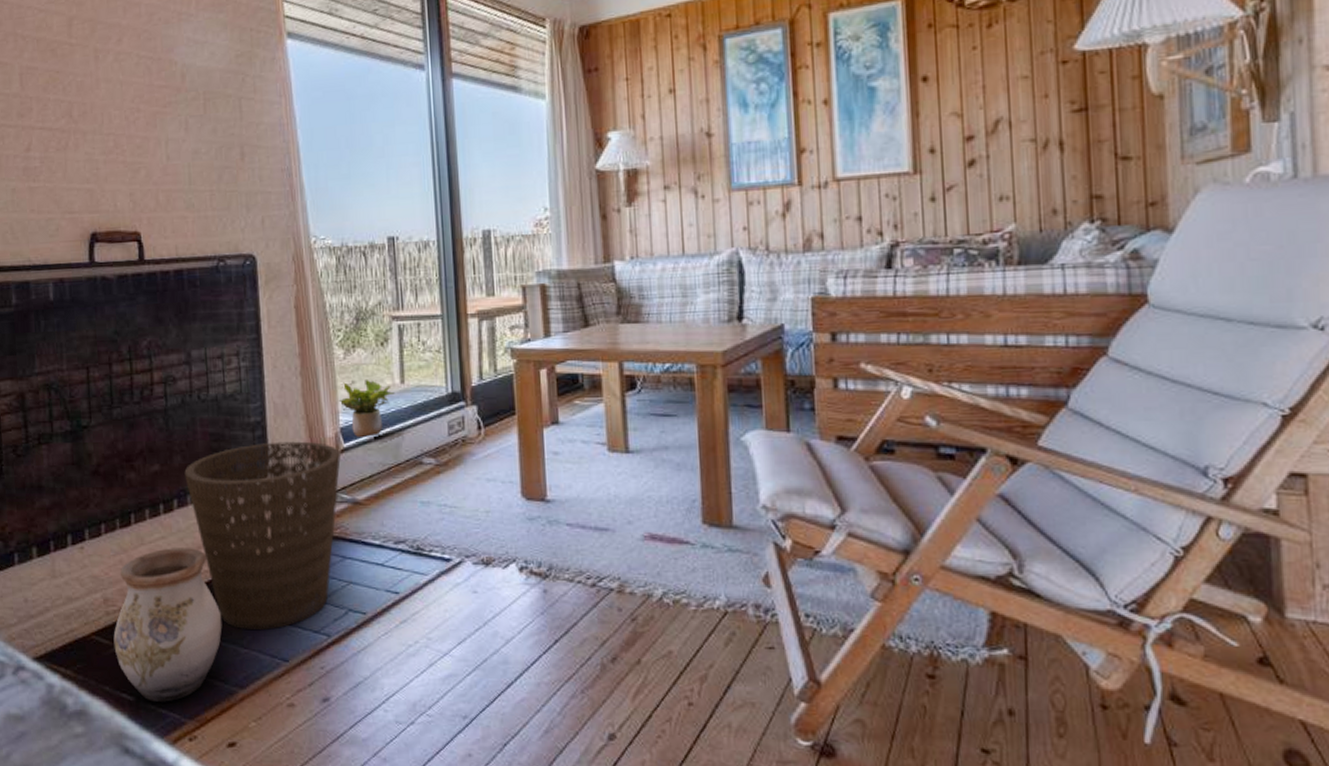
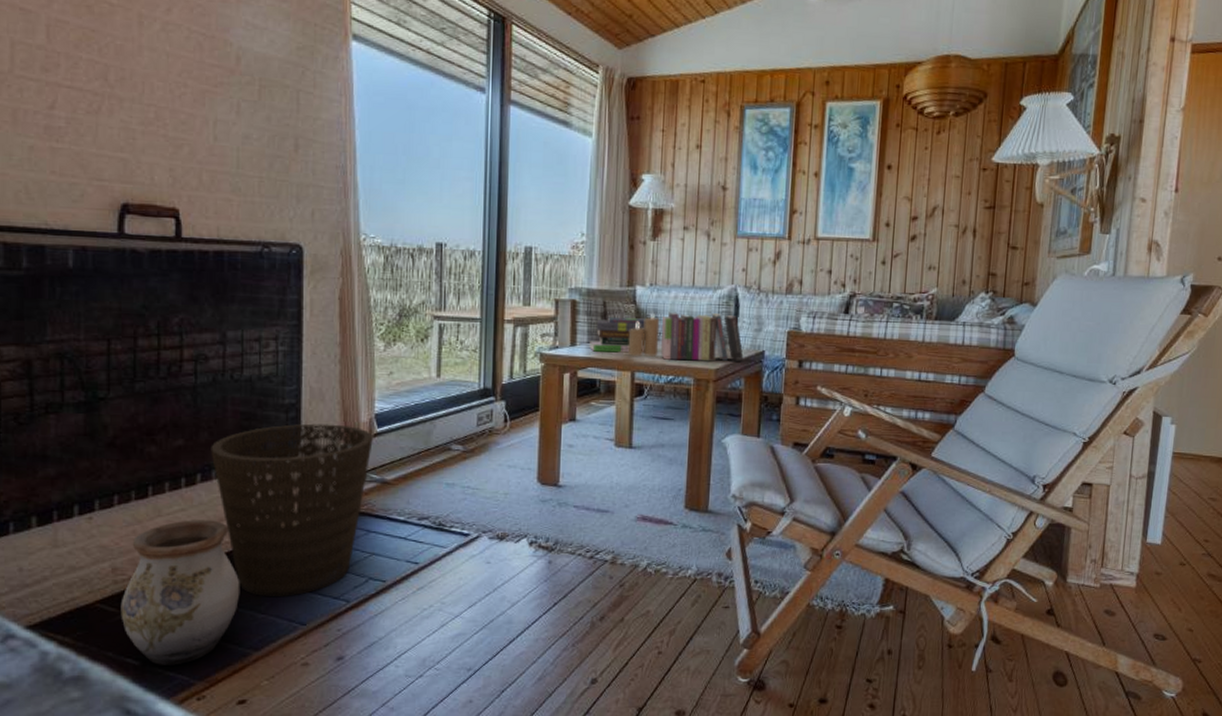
potted plant: present [338,378,395,438] -> none [375,370,430,425]
books: none [566,298,631,342] -> present [590,317,645,353]
candle: none [610,290,649,343] -> present [628,312,660,357]
books: none [650,283,757,345] -> present [661,311,744,363]

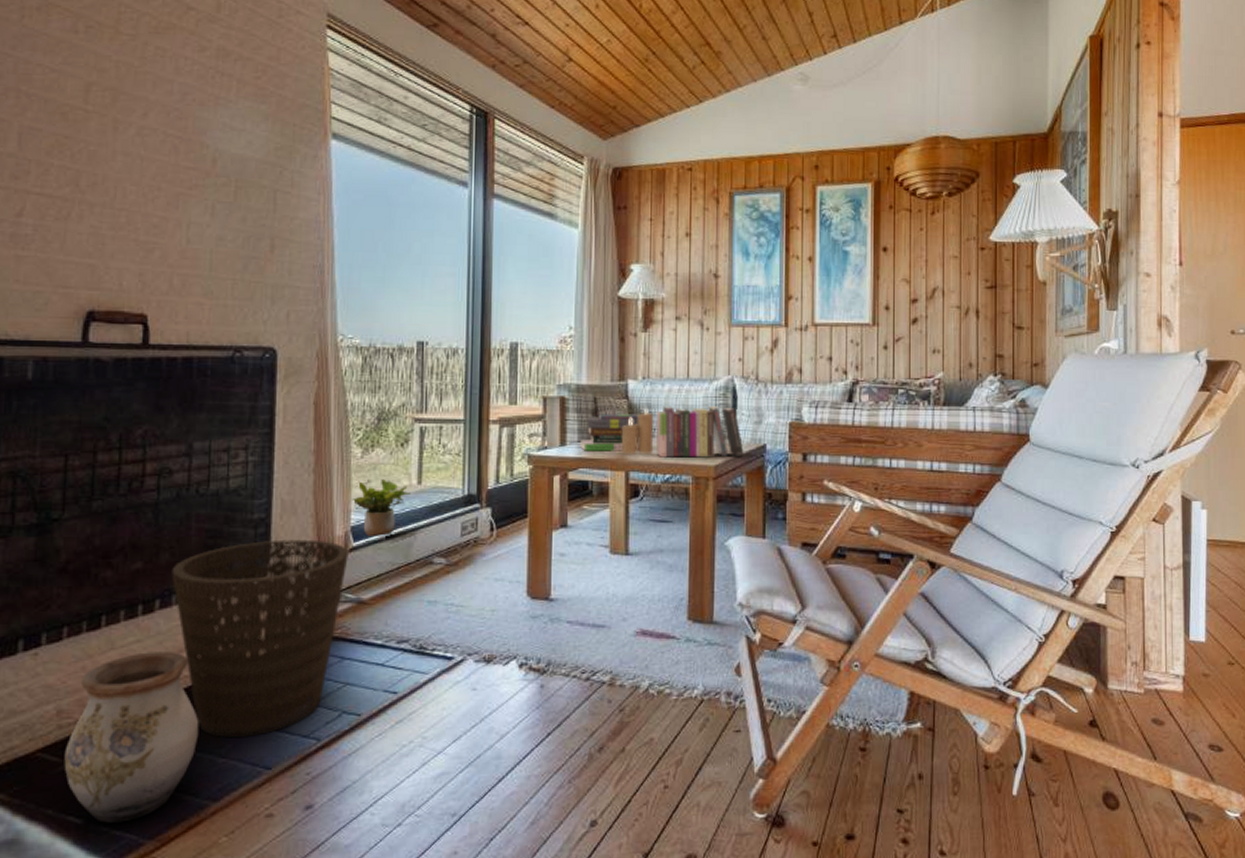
potted plant: none [375,370,430,425] -> present [352,478,411,538]

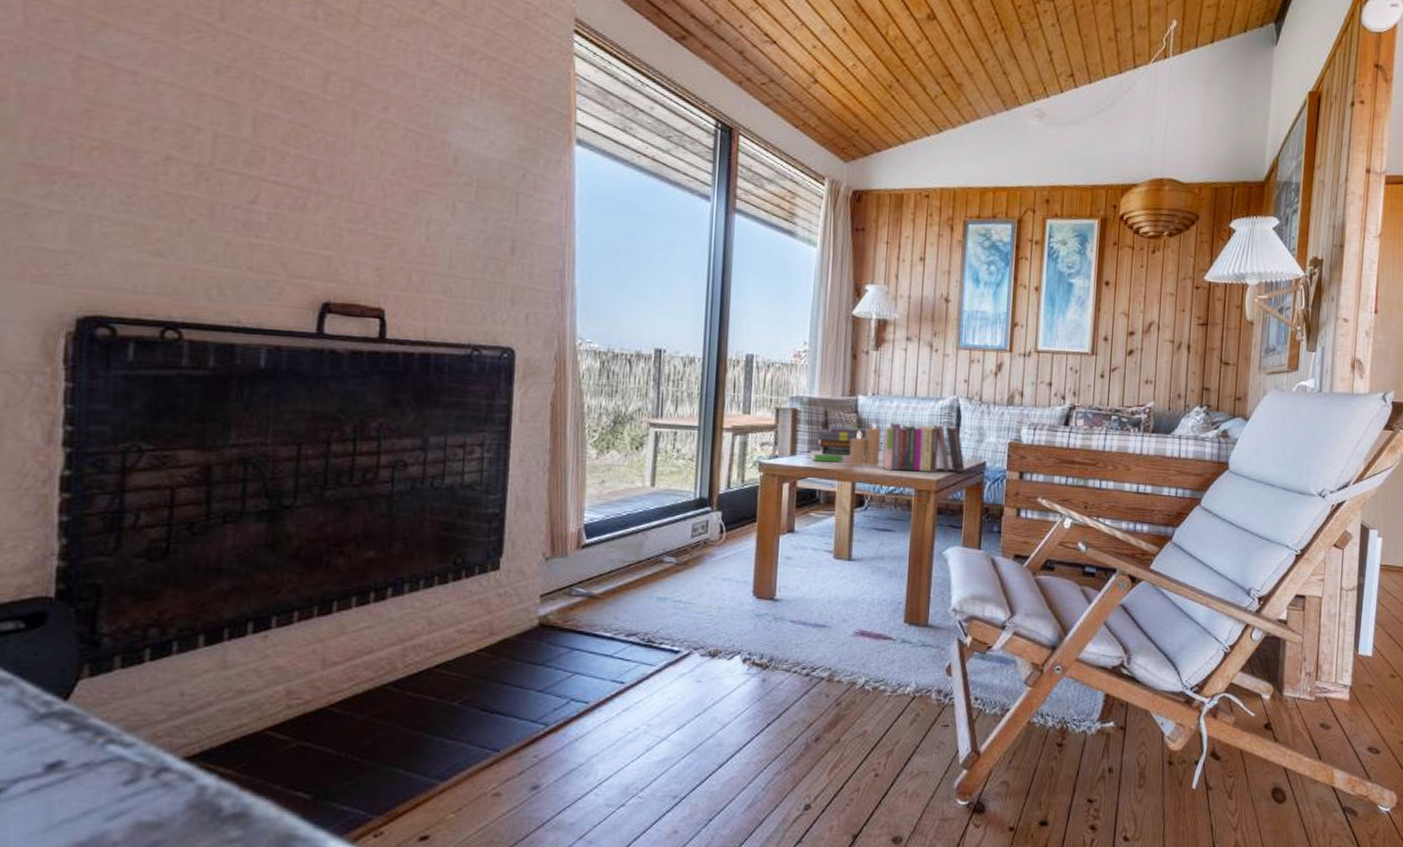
vase: present [64,652,199,823] -> none [293,638,429,799]
basket: present [171,539,349,737] -> none [404,534,581,720]
potted plant: present [352,478,411,538] -> none [585,479,644,536]

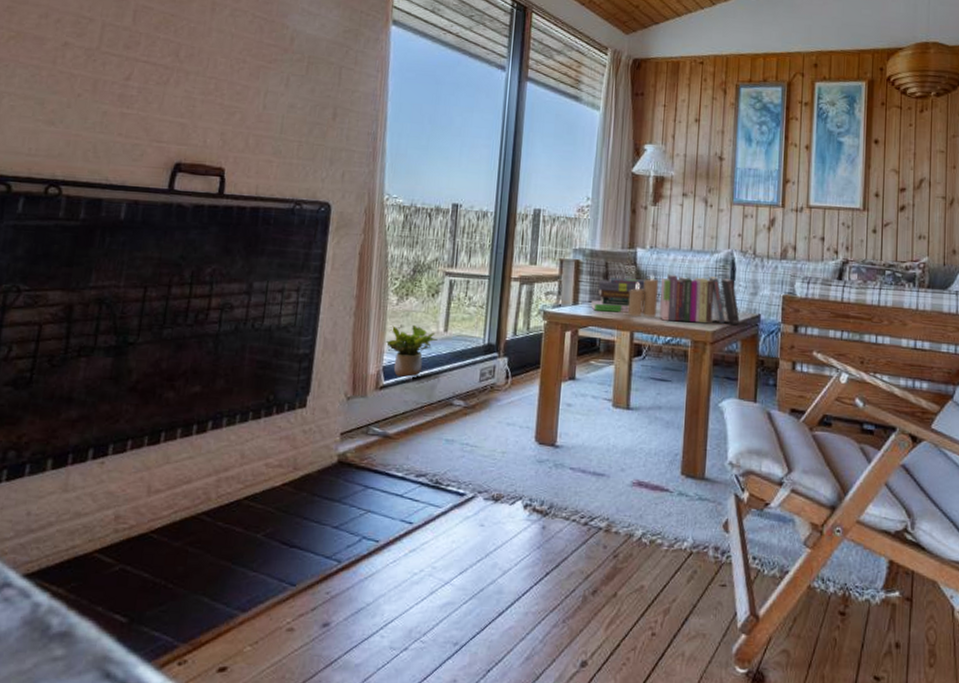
potted plant: none [585,479,644,536] -> present [385,324,438,378]

